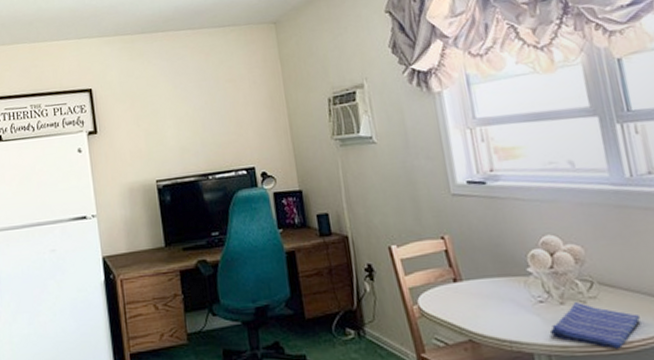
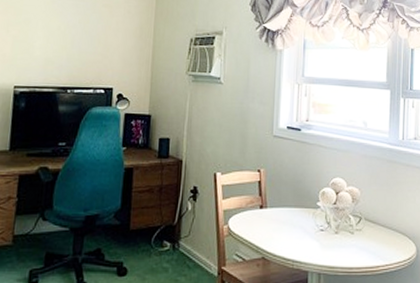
dish towel: present [549,301,640,350] -> none [323,232,387,272]

